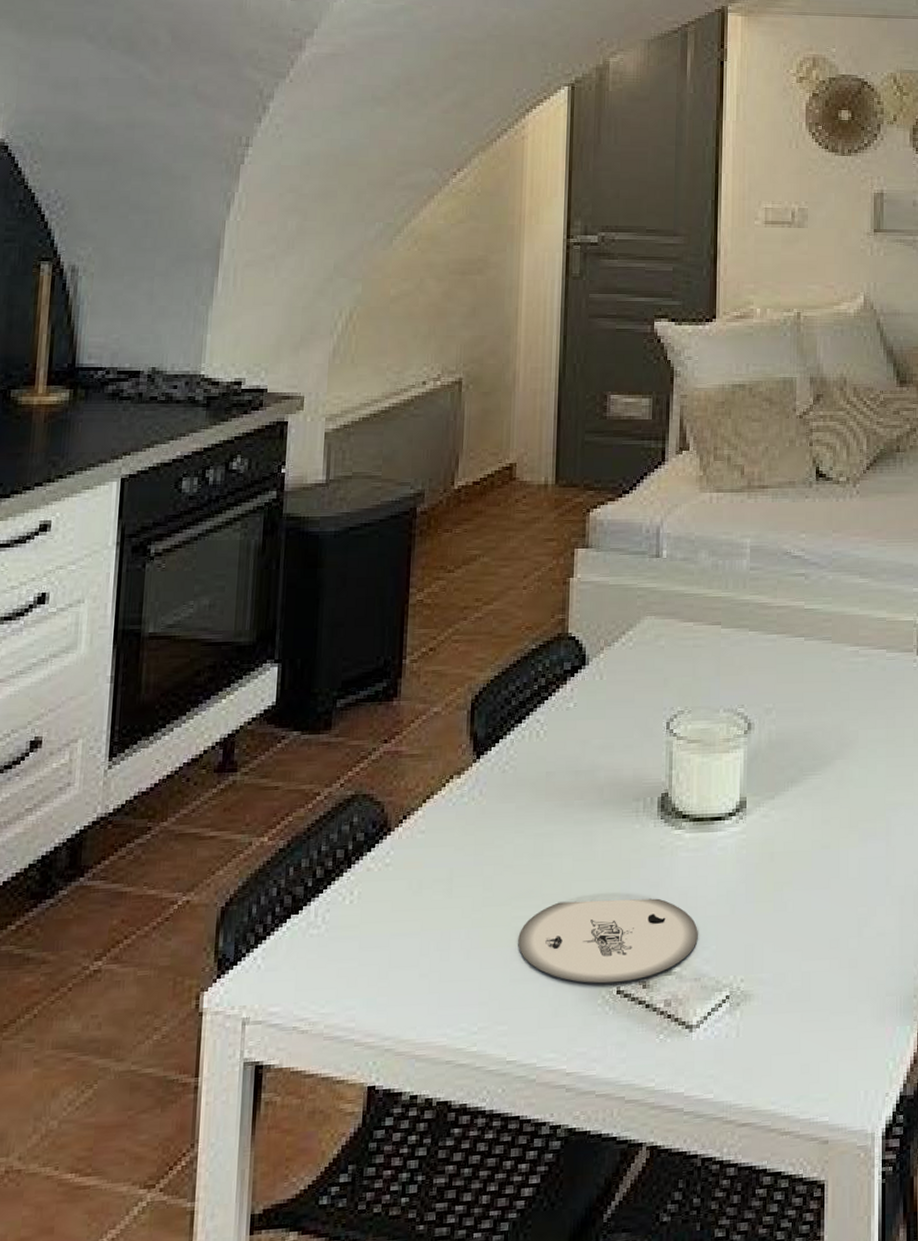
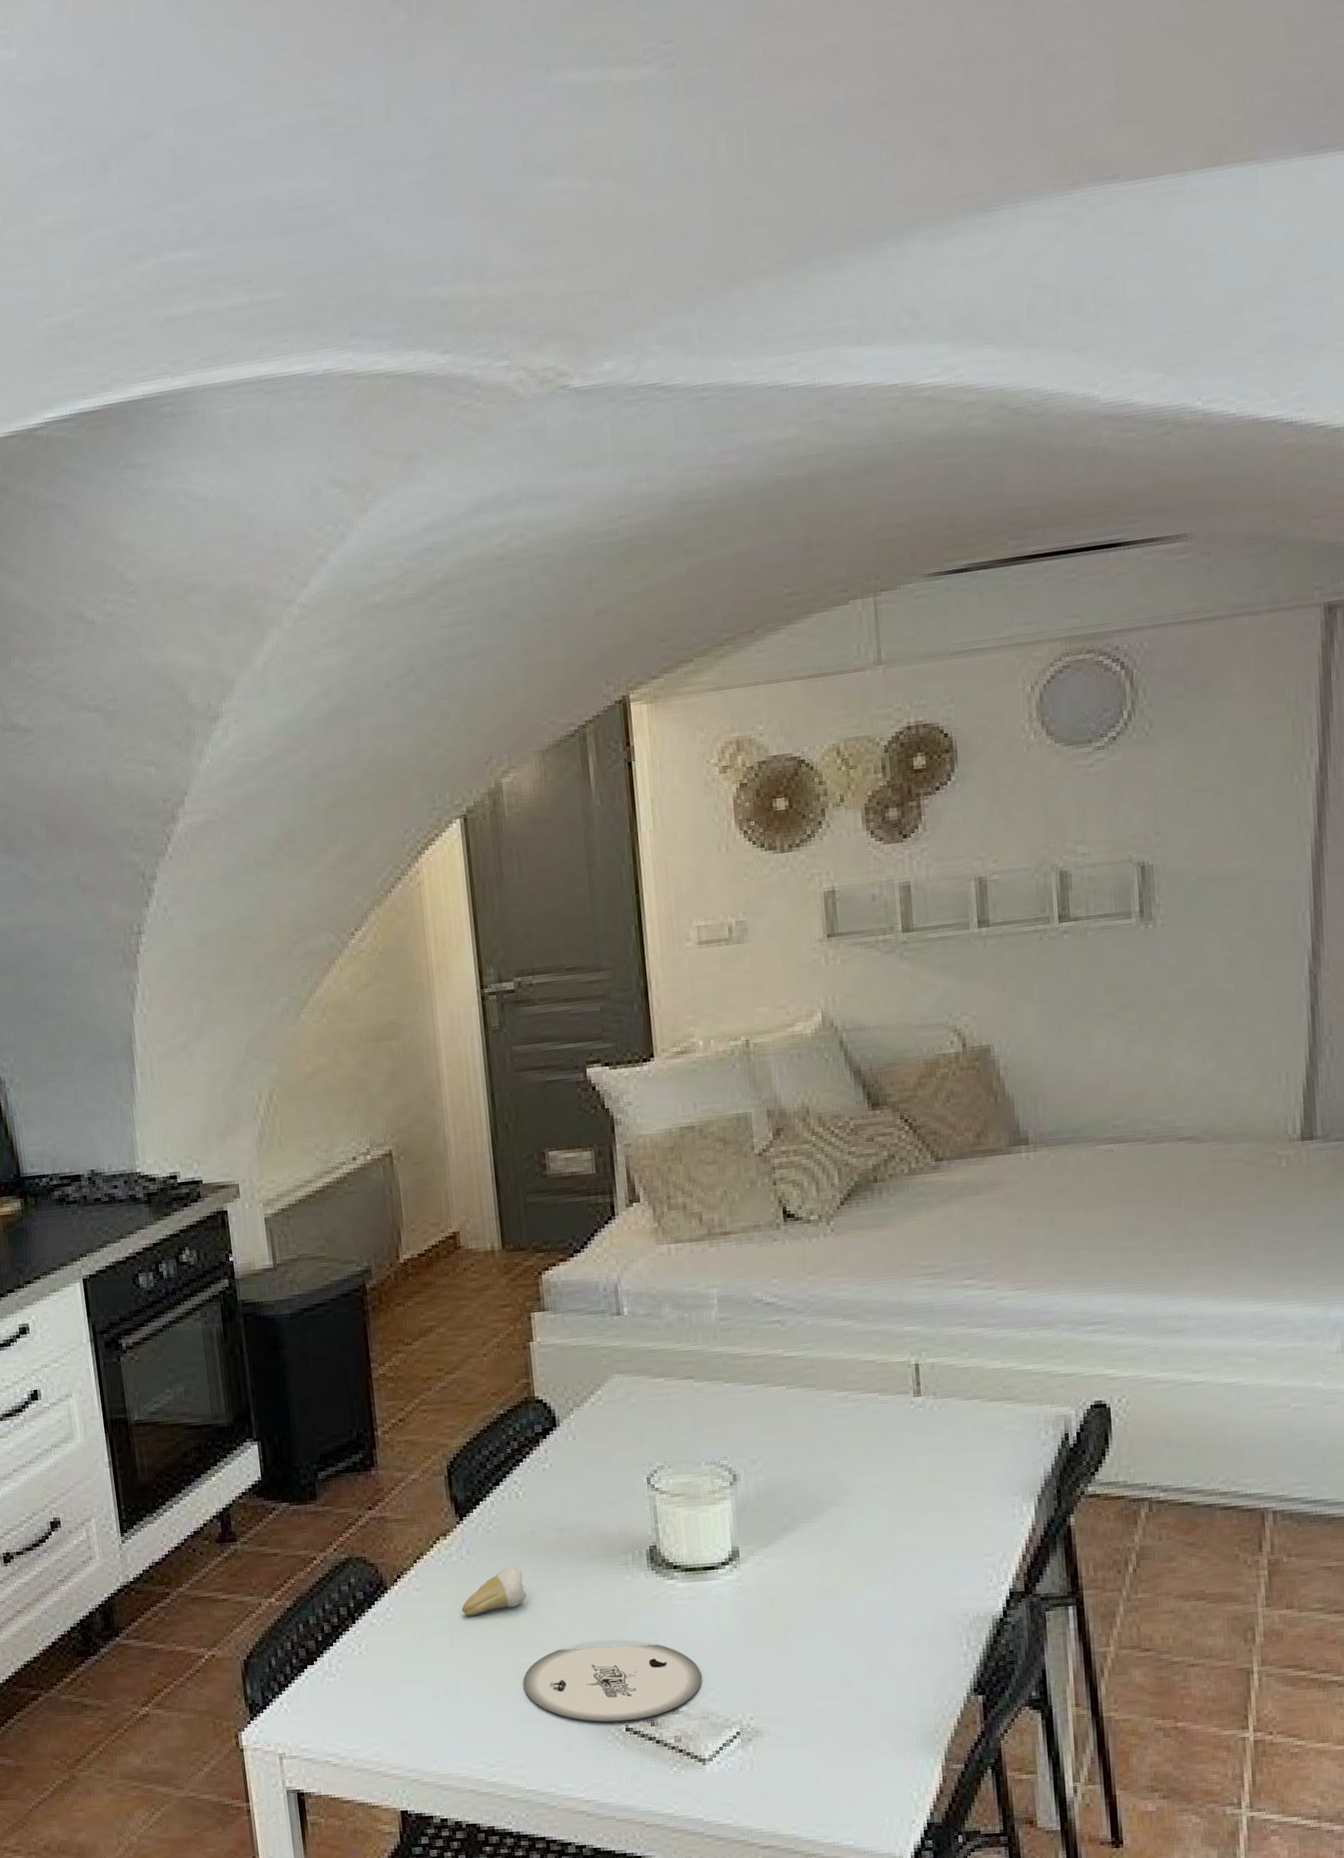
tooth: none [465,810,534,863] -> present [461,1567,527,1616]

